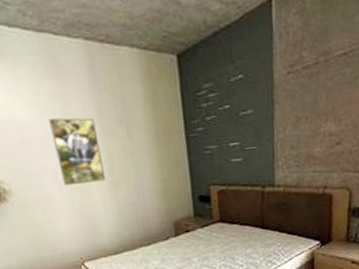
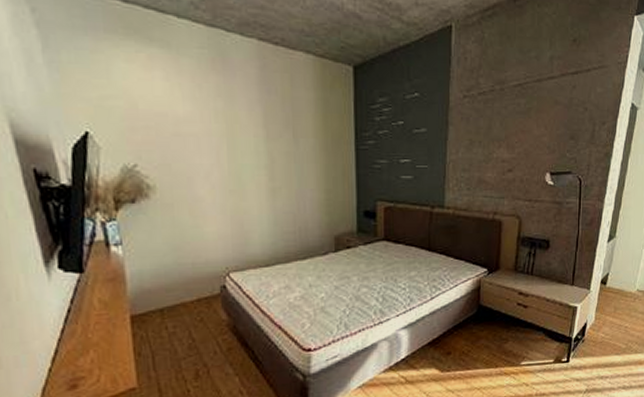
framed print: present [49,118,106,186] -> none [209,115,265,188]

